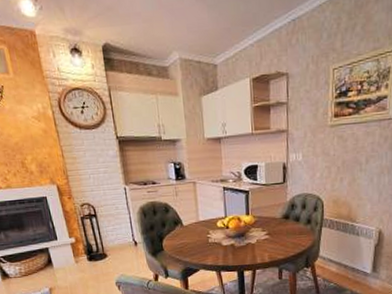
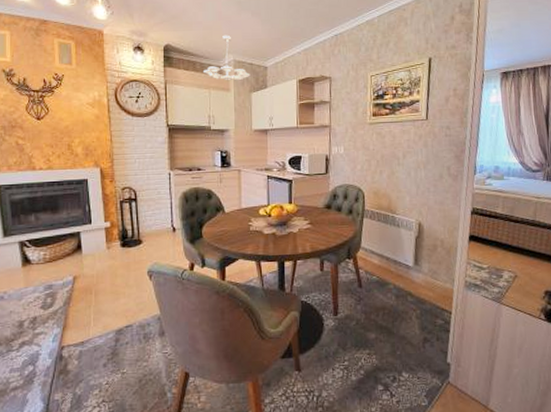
chandelier: none [148,27,199,84] -> present [203,35,251,81]

